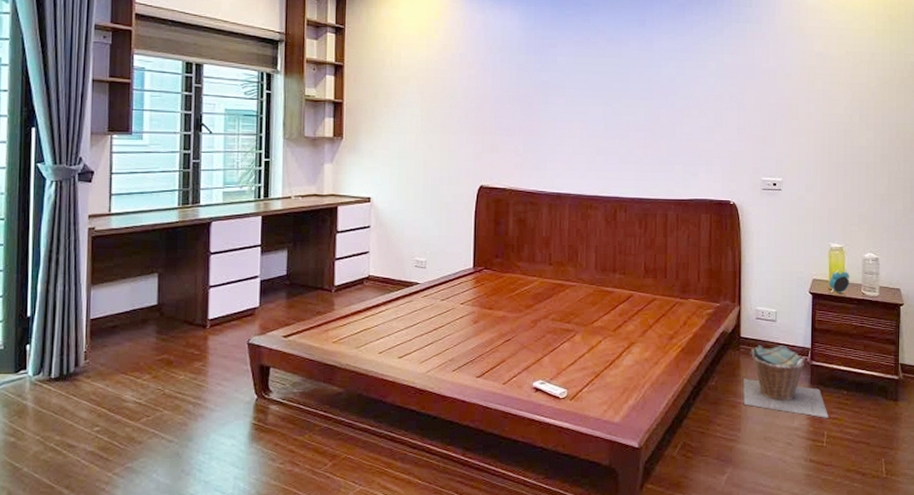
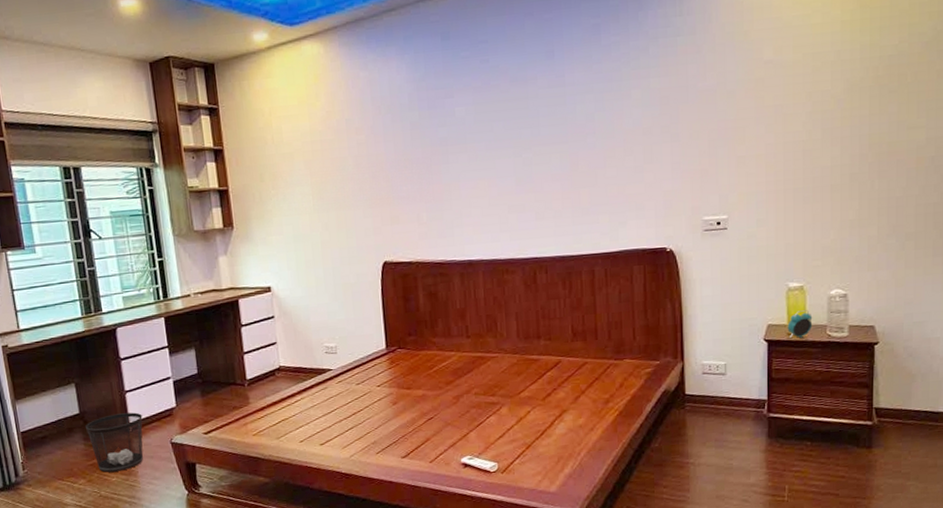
waste bin: none [161,309,223,369] -> present [86,412,144,473]
laundry basket: present [743,345,829,418] -> none [691,399,791,472]

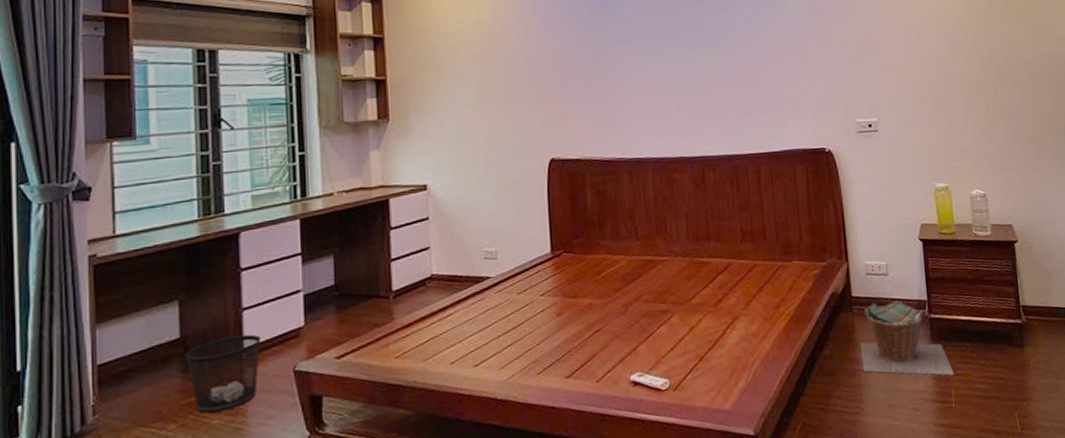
laundry basket: none [691,399,791,472] -> present [860,301,955,376]
alarm clock: present [787,310,813,339] -> none [938,209,960,238]

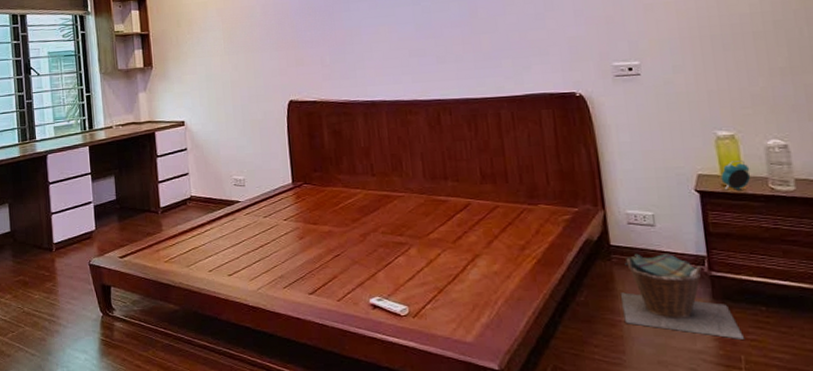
waste bin: present [186,334,261,413] -> none [15,233,65,289]
alarm clock: none [938,209,960,238] -> present [720,160,751,192]

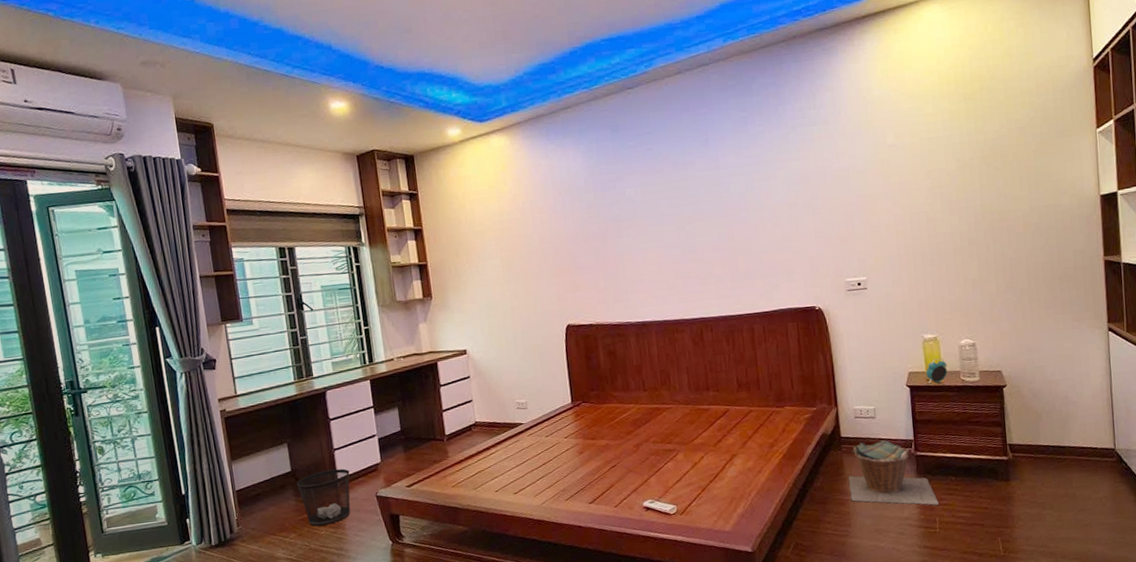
waste bin: none [15,233,65,289] -> present [297,468,351,526]

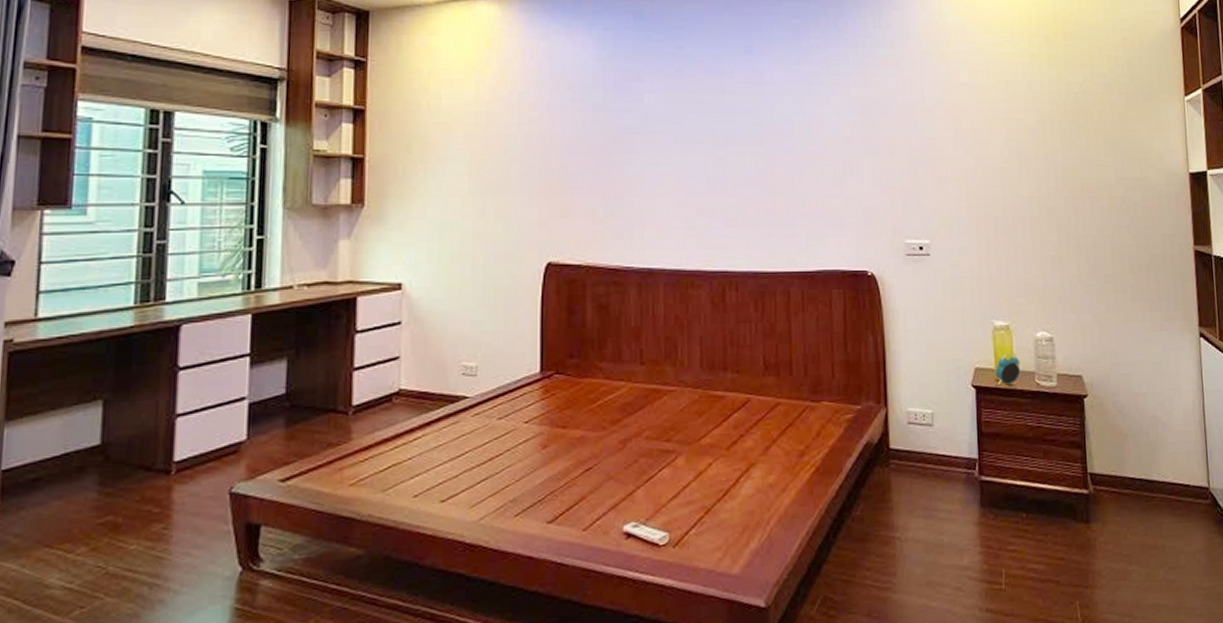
waste bin: present [297,468,351,526] -> none [105,446,195,536]
laundry basket: present [848,440,940,505] -> none [896,457,1007,551]

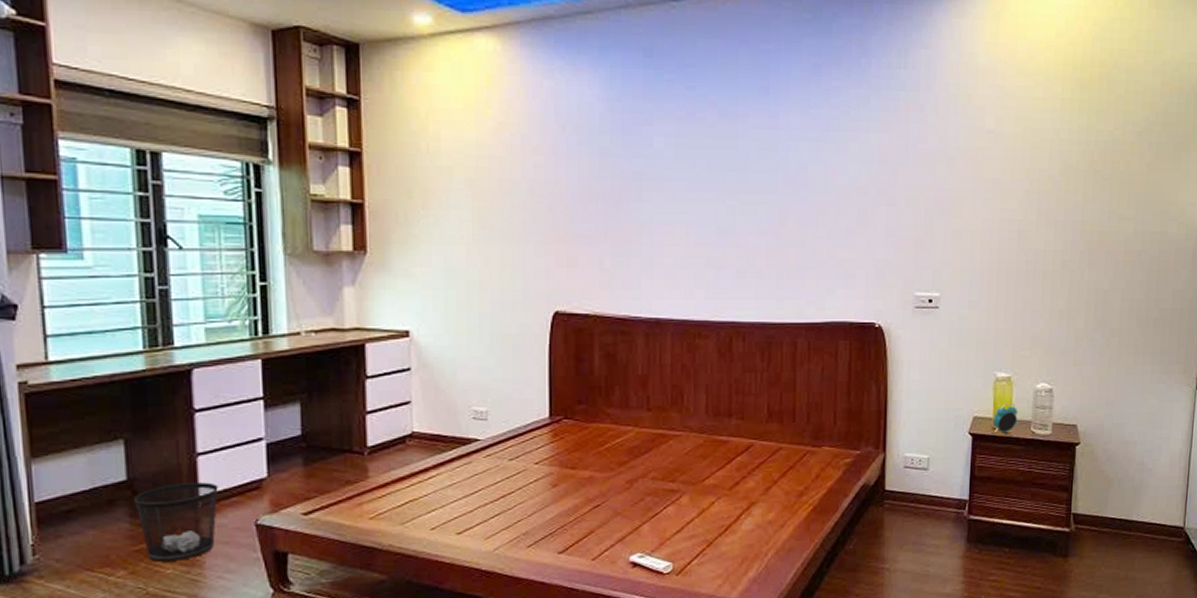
waste bin: none [105,446,195,536] -> present [134,482,219,562]

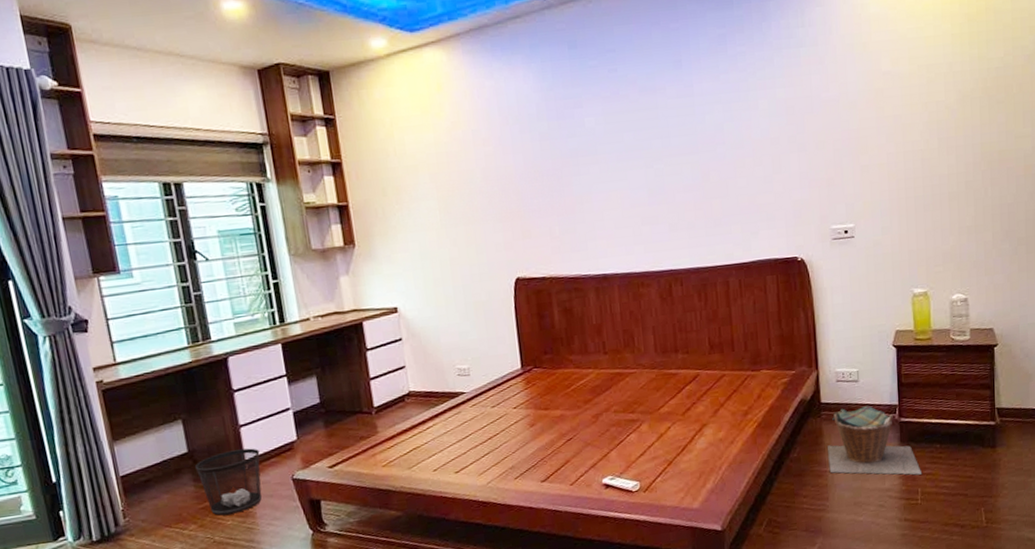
laundry basket: none [887,498,988,581] -> present [828,406,923,475]
alarm clock: present [992,403,1018,435] -> none [914,315,937,344]

